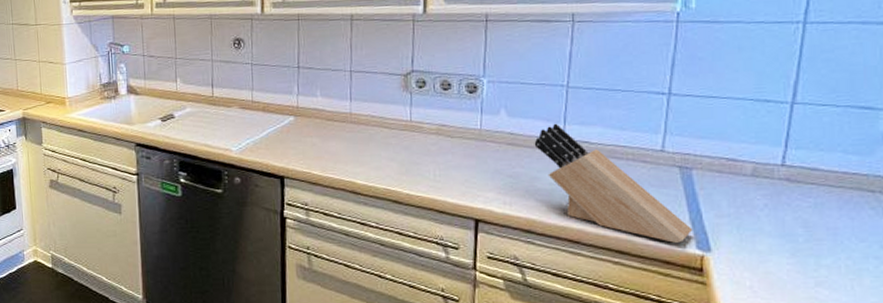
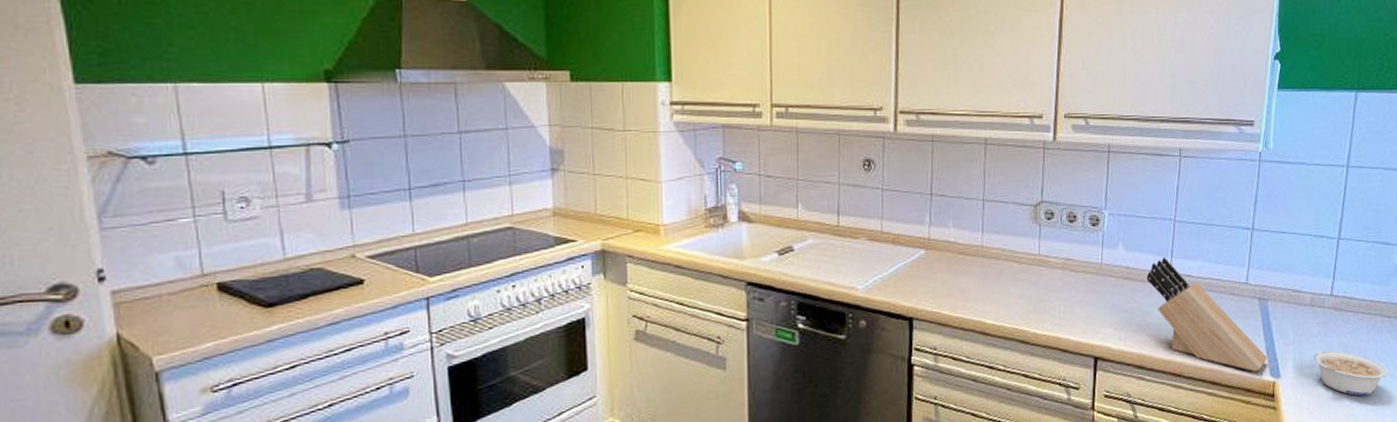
legume: none [758,225,873,278] -> present [1314,350,1389,396]

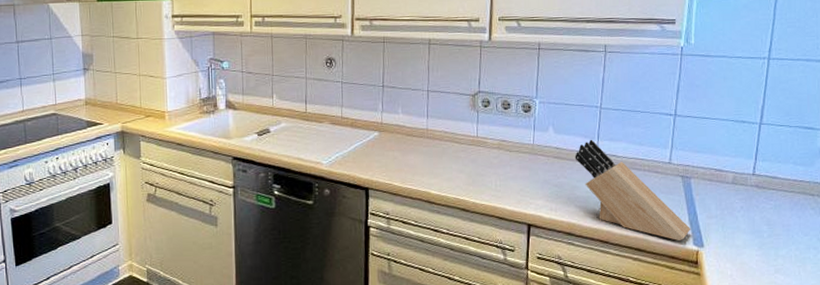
legume: present [1314,350,1389,396] -> none [736,224,813,266]

